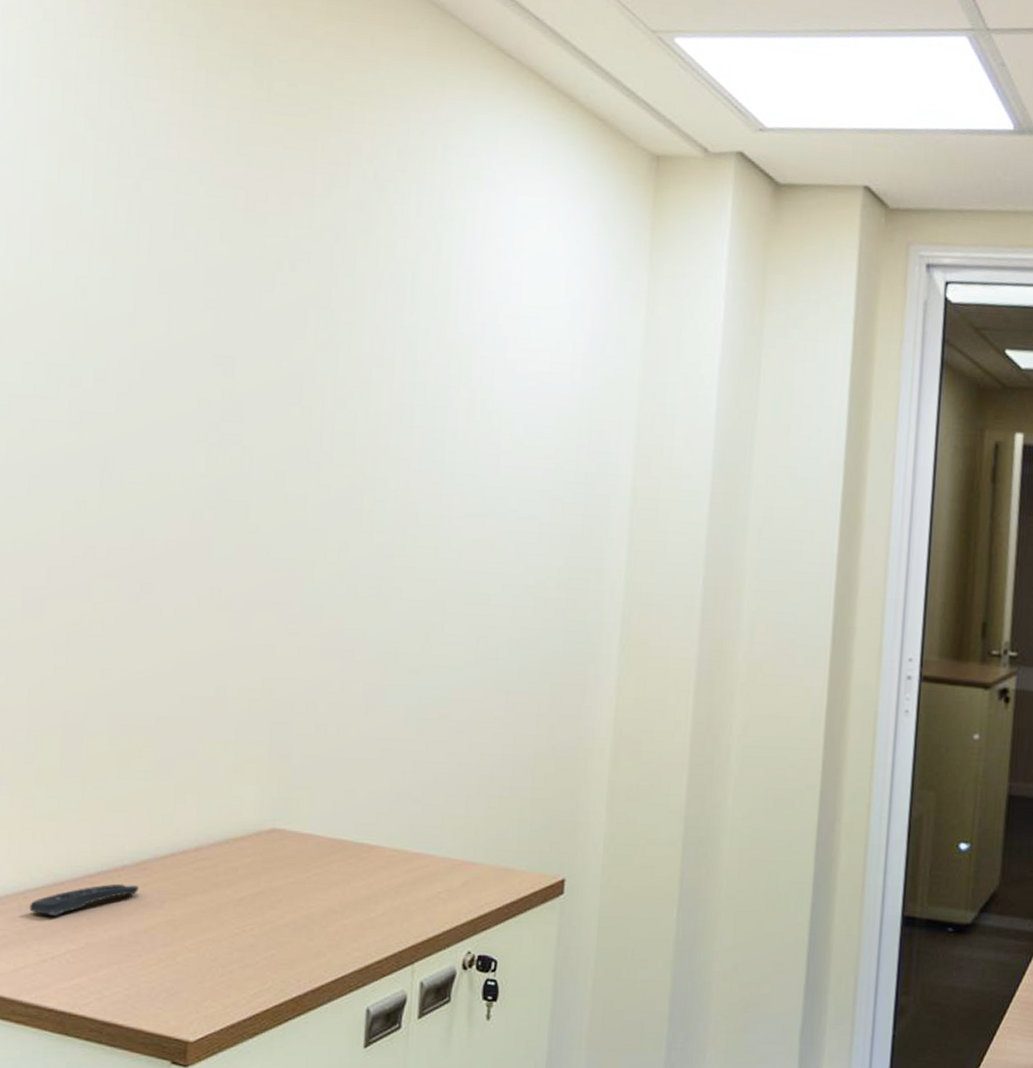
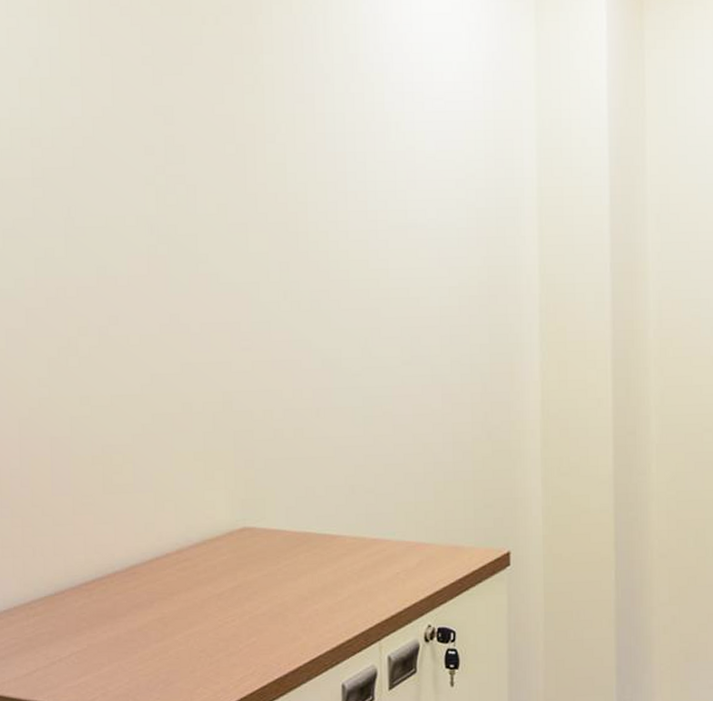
remote control: present [29,883,139,916] -> none [36,588,130,622]

